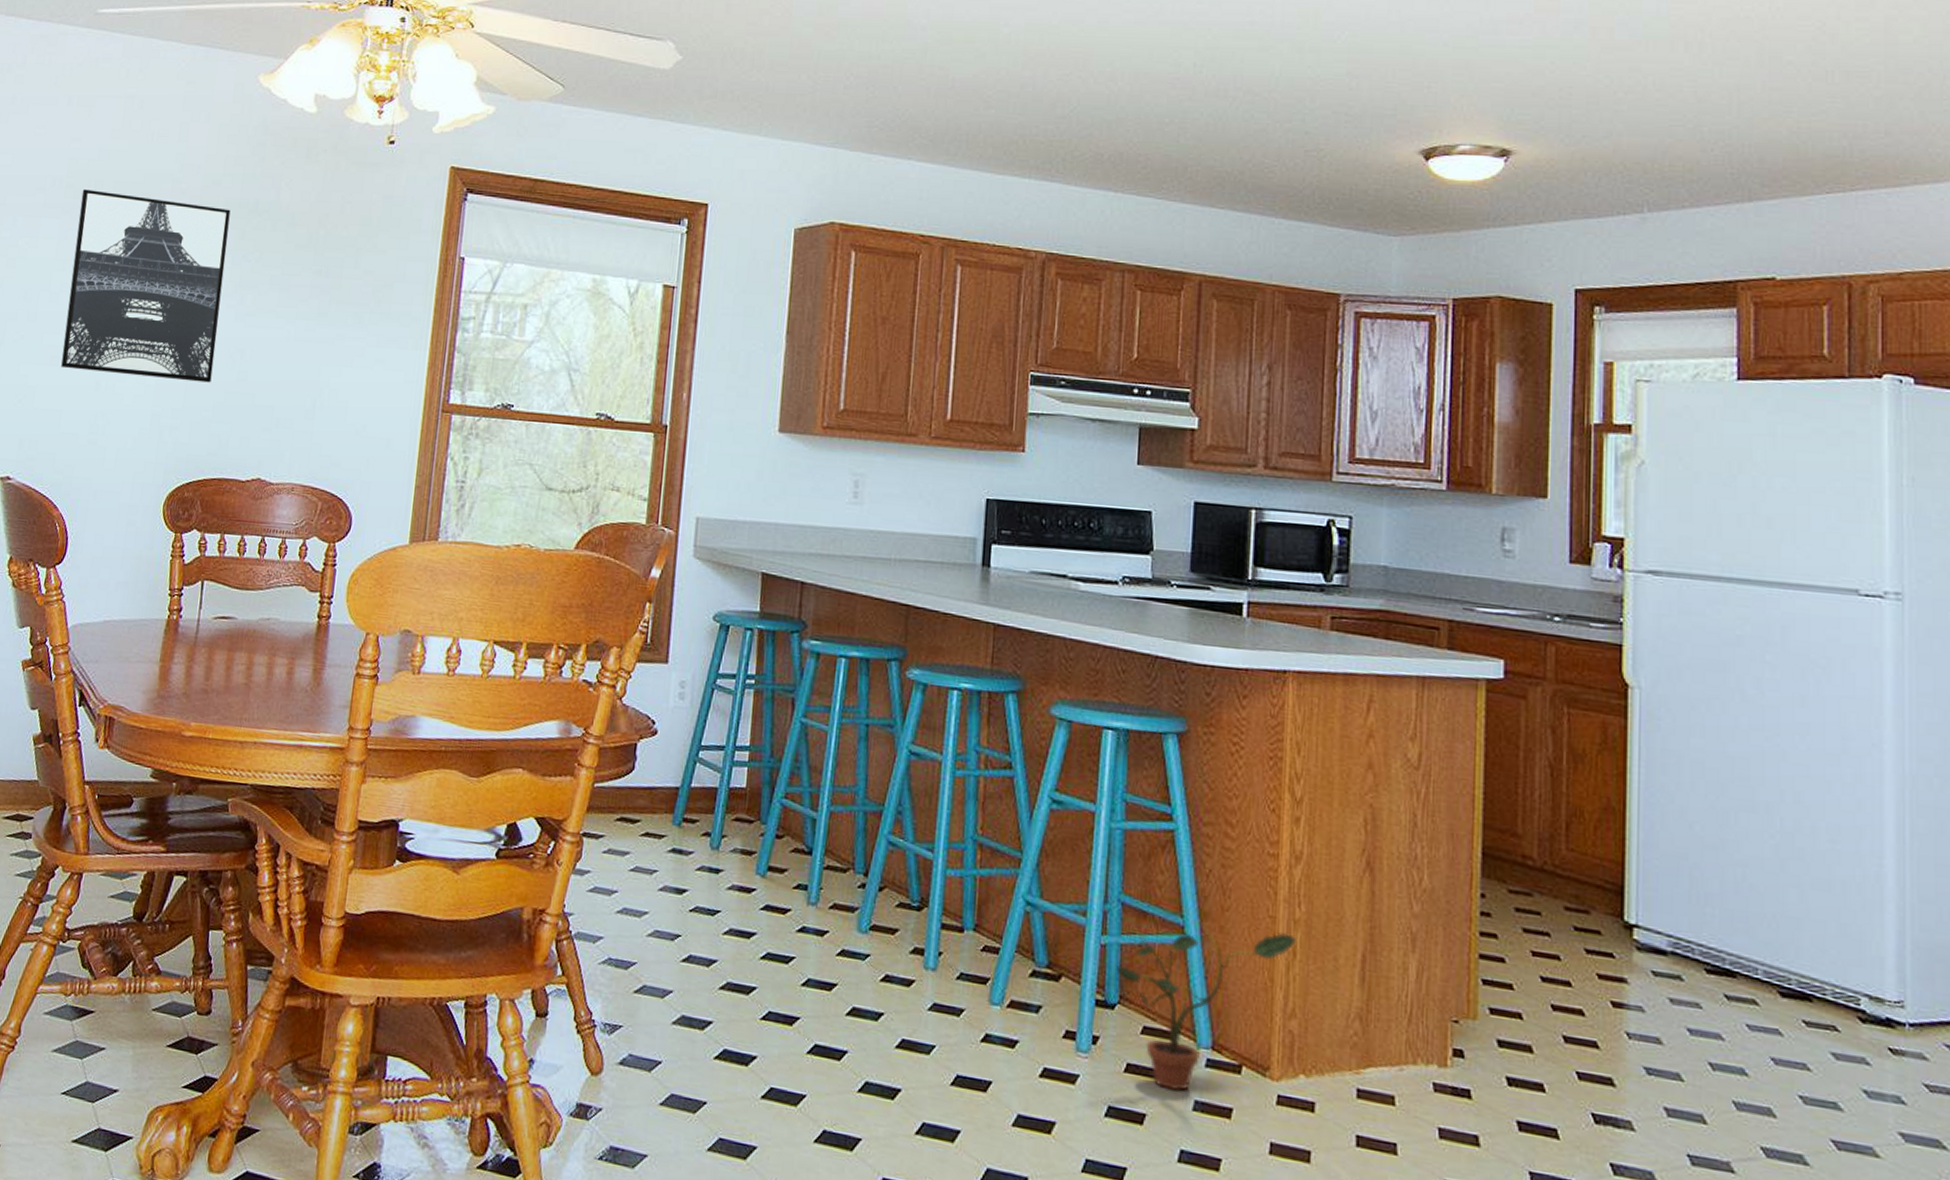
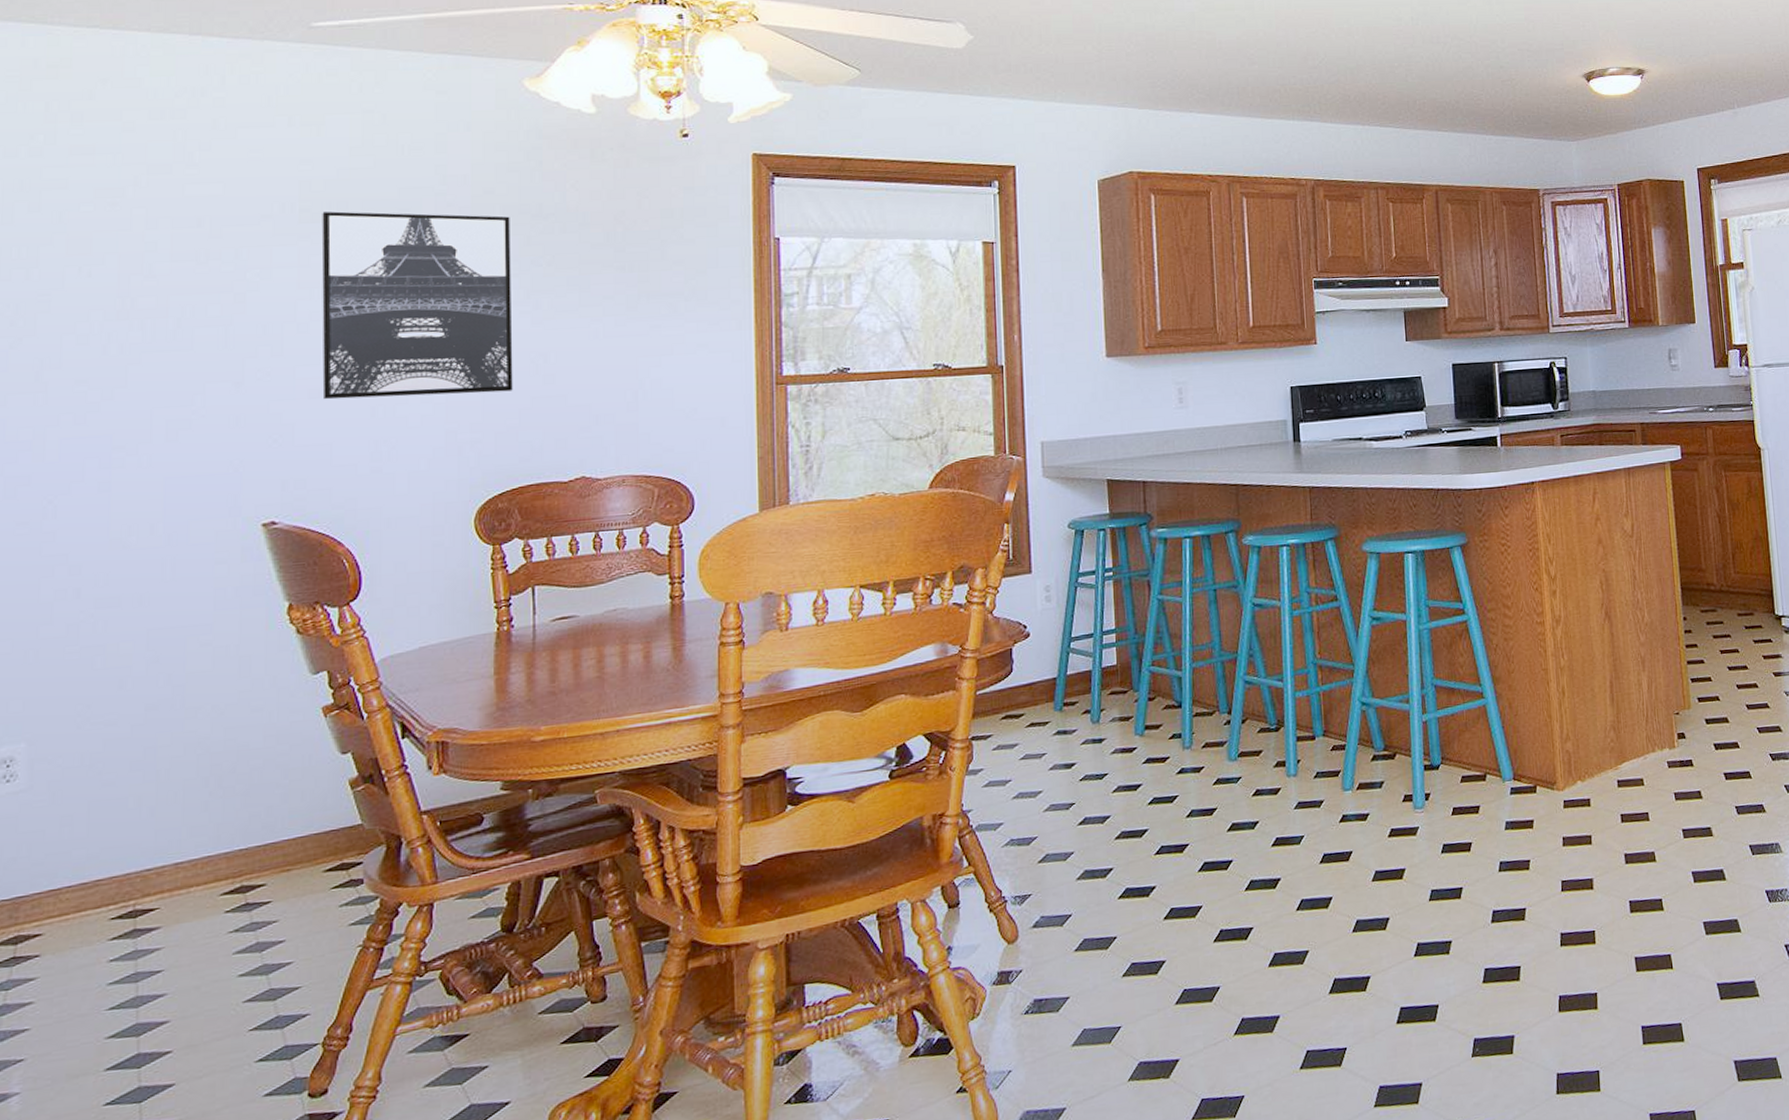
potted plant: present [1116,928,1296,1091] -> none [1436,679,1564,820]

